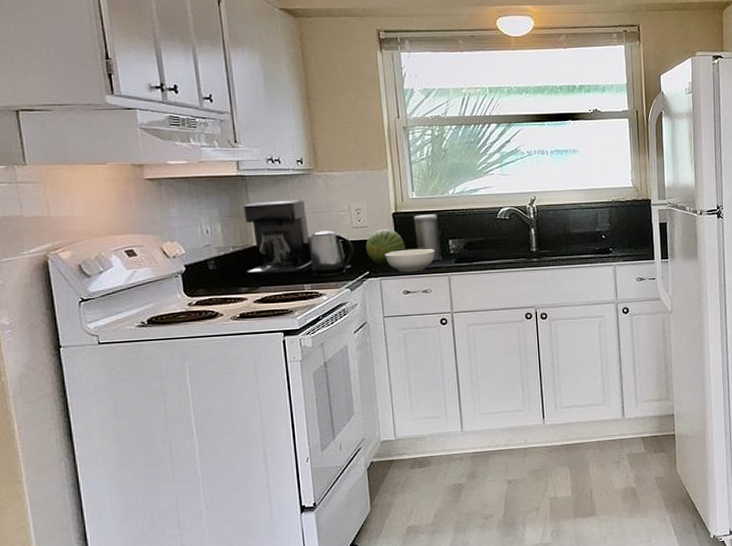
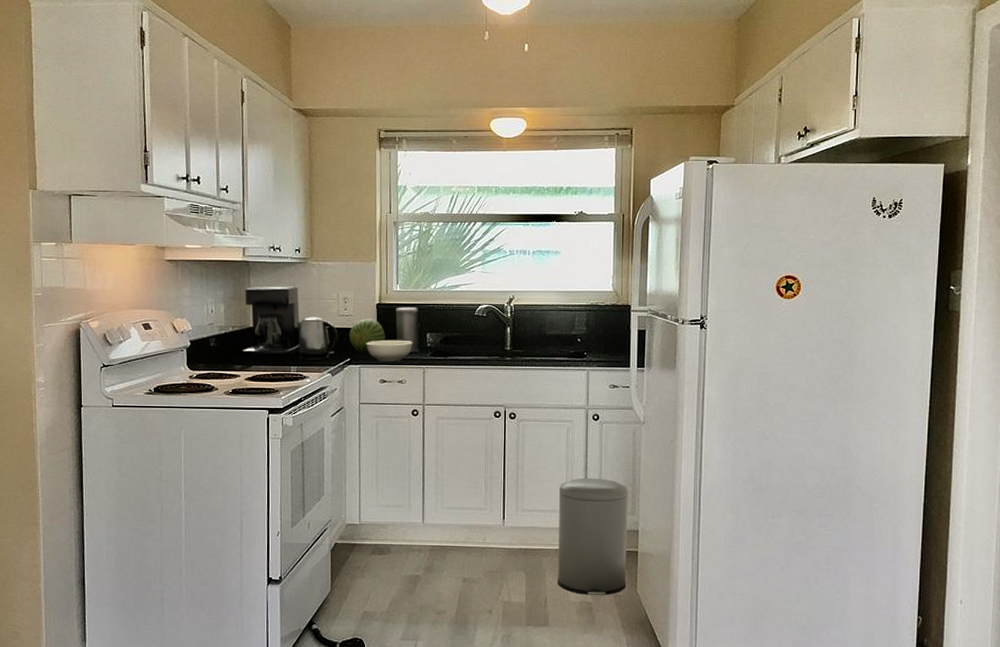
pedal bin: none [595,368,667,481] -> present [558,477,628,595]

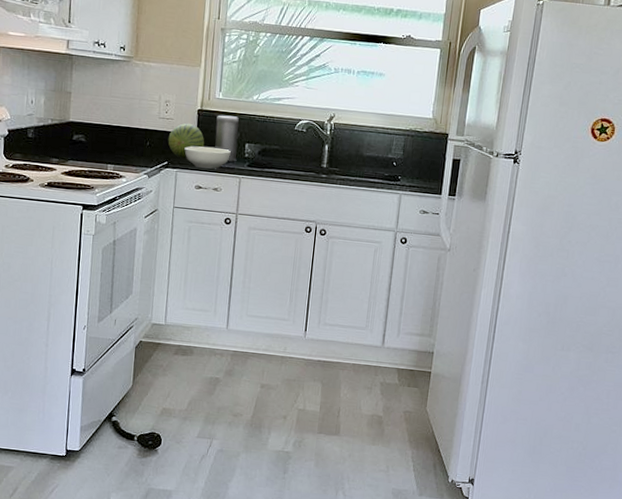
coffee maker: present [242,286,300,357] -> none [60,80,121,155]
kettle: present [296,317,338,362] -> none [116,116,158,163]
pedal bin: present [558,477,628,595] -> none [352,297,428,411]

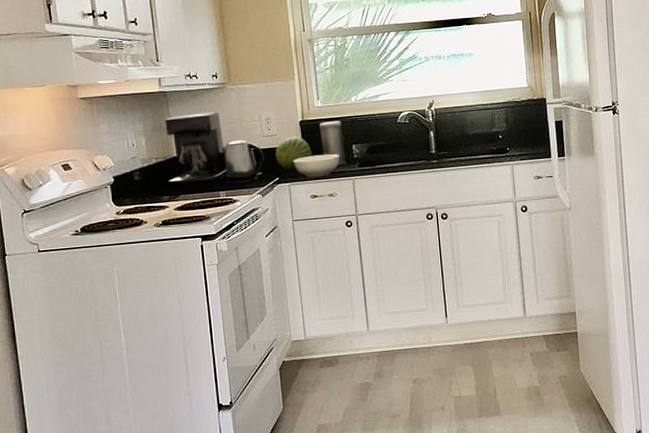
coffee maker: none [60,80,121,155] -> present [165,112,227,187]
kettle: none [116,116,158,163] -> present [220,140,265,186]

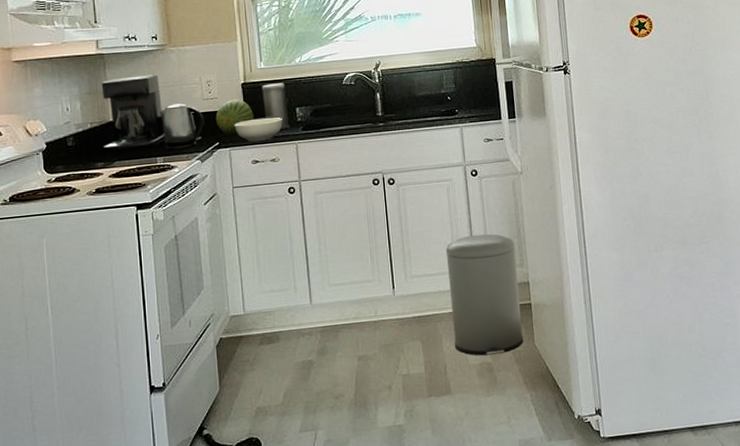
pedal bin: none [496,266,570,380] -> present [445,233,524,356]

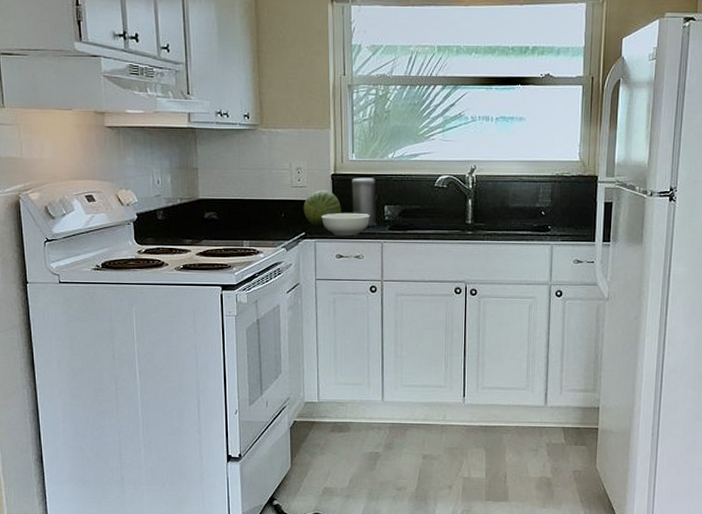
coffee maker: present [101,74,165,153] -> none [192,154,252,231]
kettle: present [159,103,205,152] -> none [247,188,292,236]
pedal bin: present [445,233,524,356] -> none [518,355,590,471]

